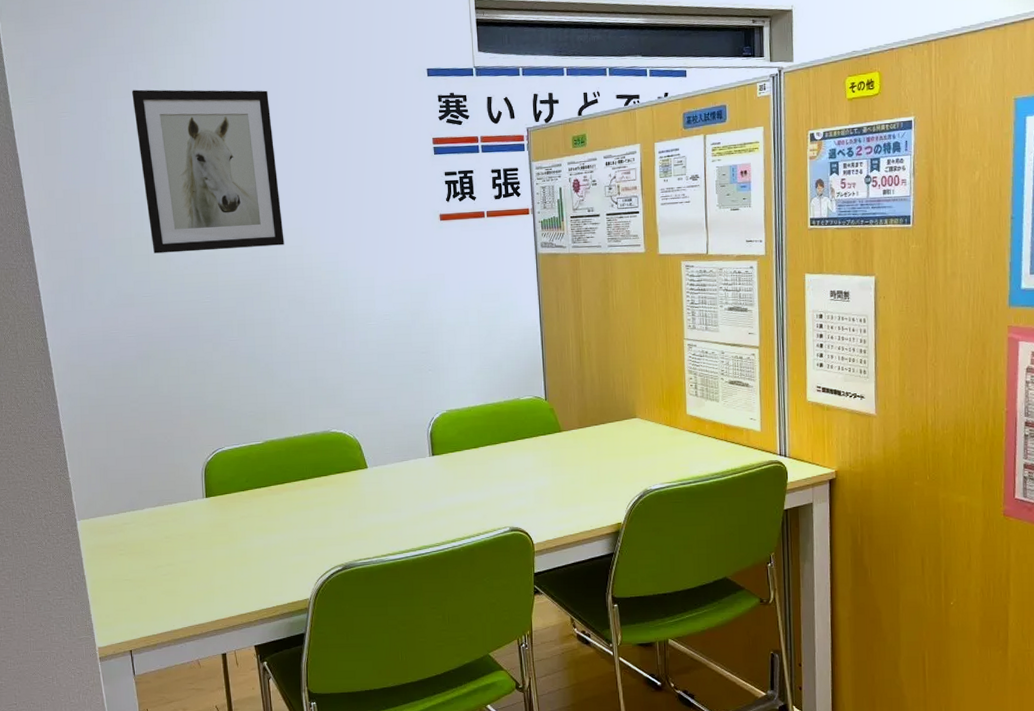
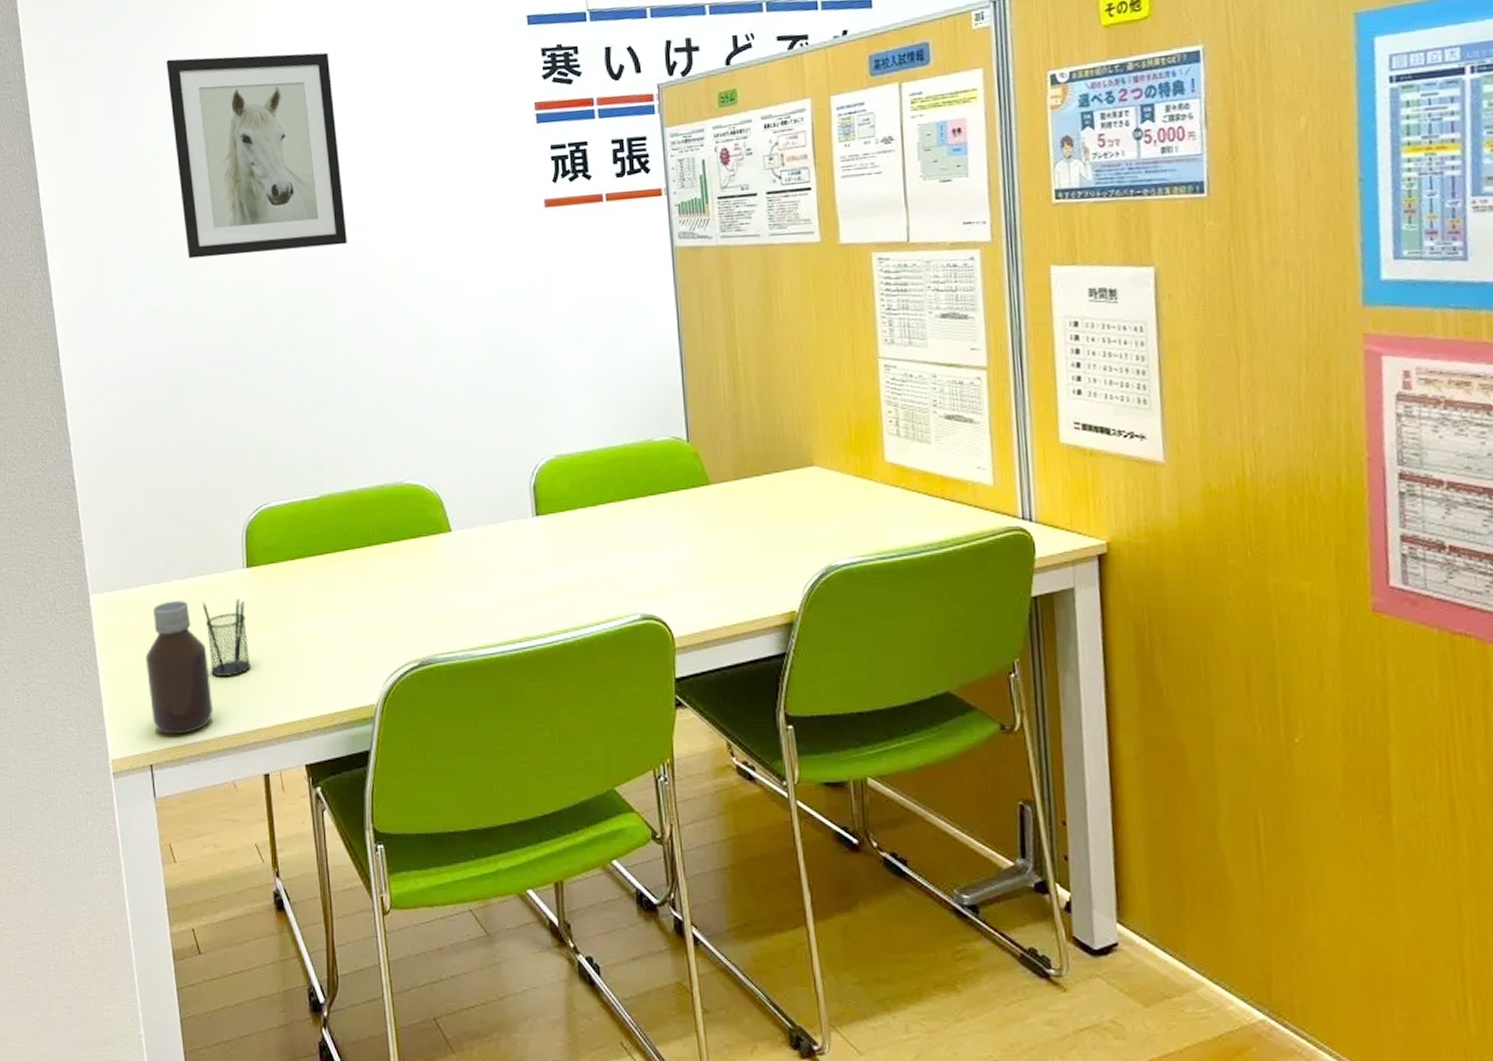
bottle: none [124,524,181,627] -> present [145,601,214,735]
pencil holder: none [170,521,210,581] -> present [202,599,251,676]

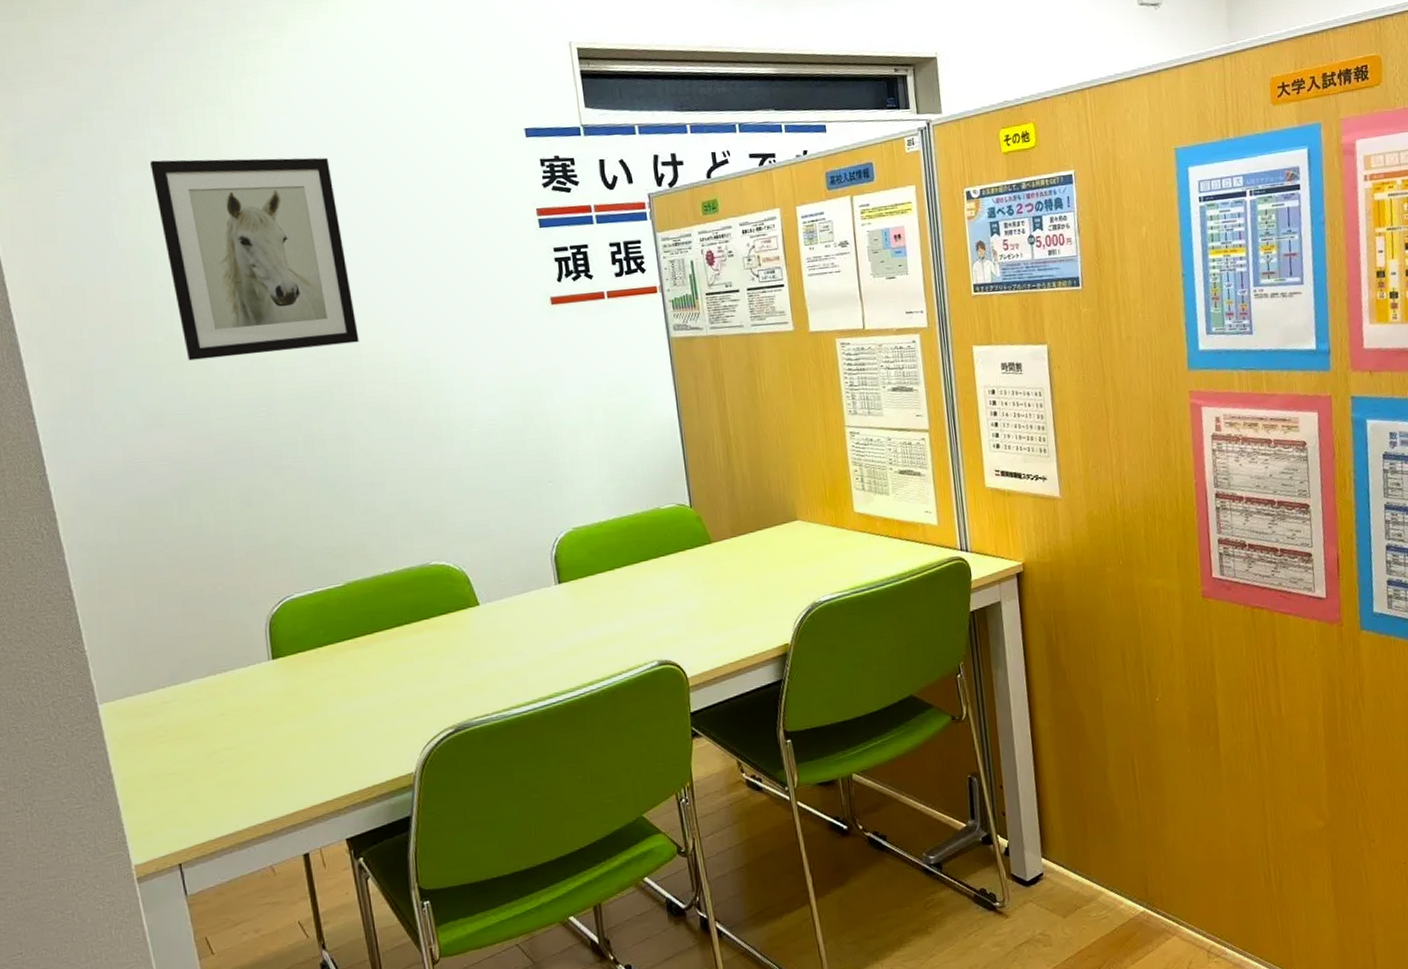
bottle: present [145,601,214,735] -> none [166,699,245,832]
pencil holder: present [202,599,251,676] -> none [226,690,283,768]

